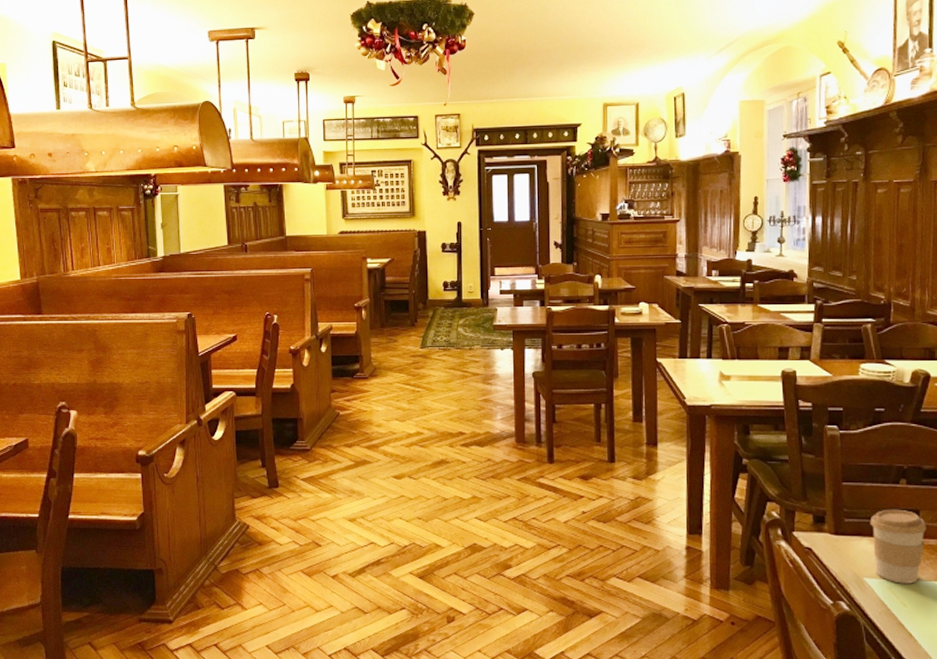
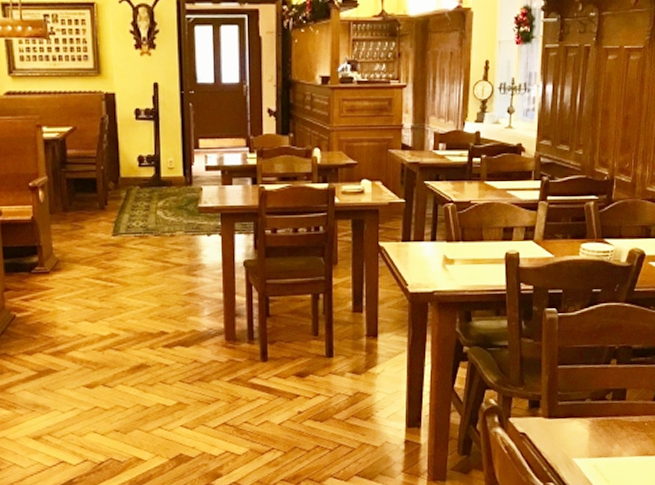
coffee cup: present [869,509,927,584] -> none [581,389,632,461]

